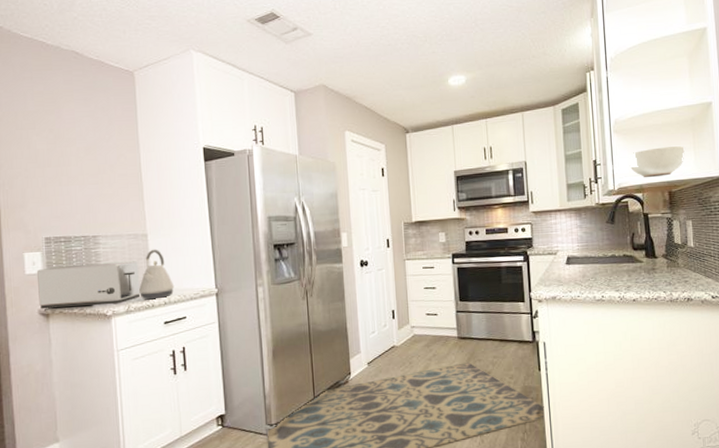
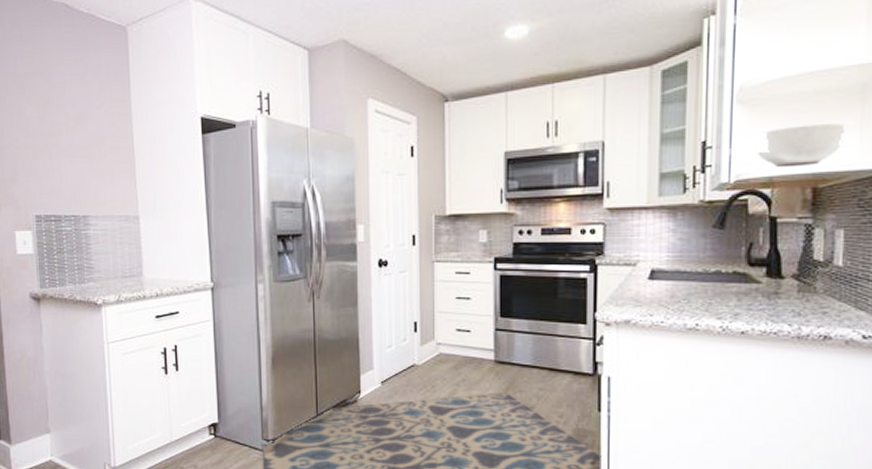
toaster: present [36,261,141,309] -> none [27,246,132,293]
kettle: present [138,249,175,300] -> none [129,233,167,290]

